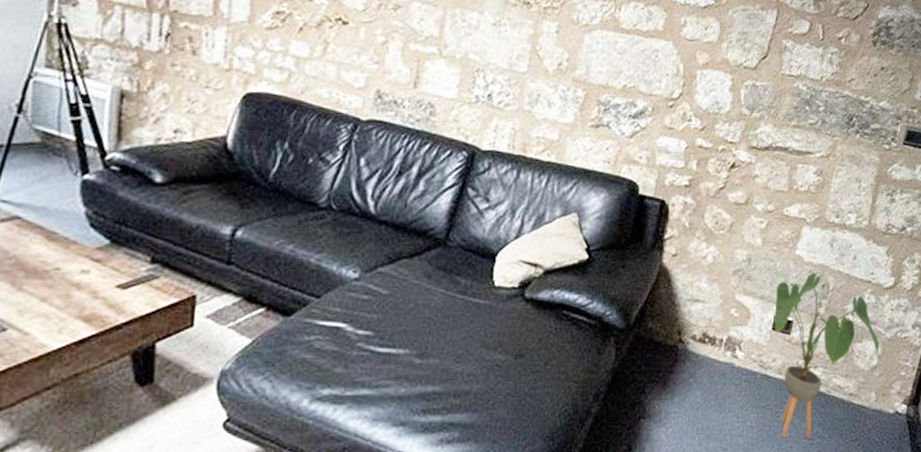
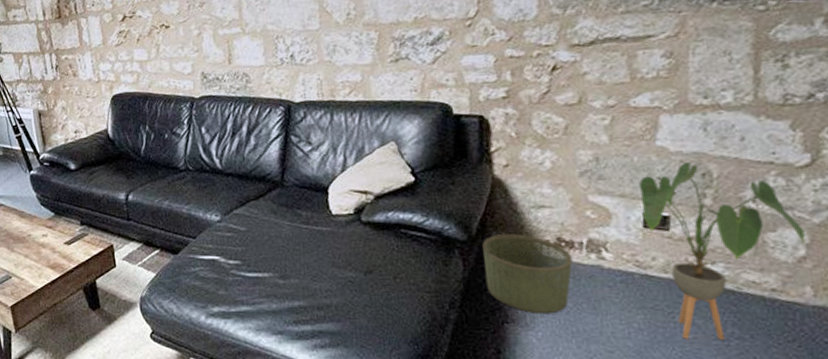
basket: none [632,325,713,410] -> present [482,234,574,314]

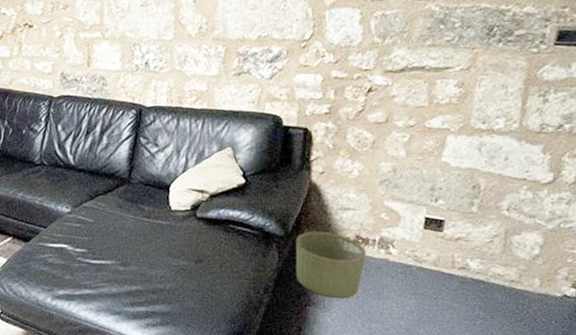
house plant: present [638,162,806,340] -> none [424,176,540,320]

